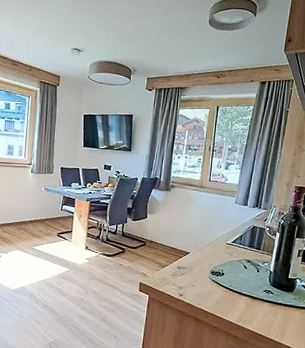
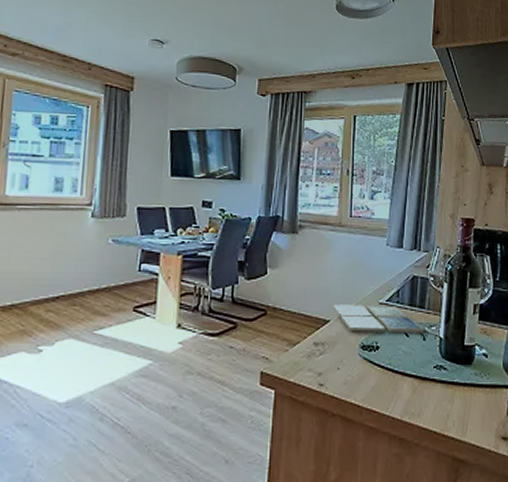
drink coaster: none [192,242,259,267] -> present [333,304,425,333]

